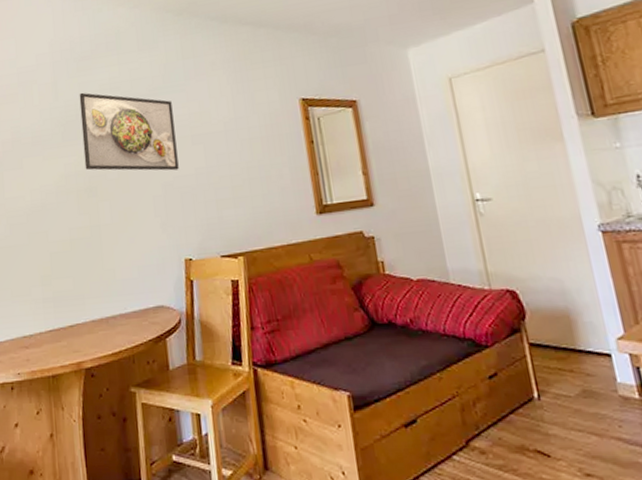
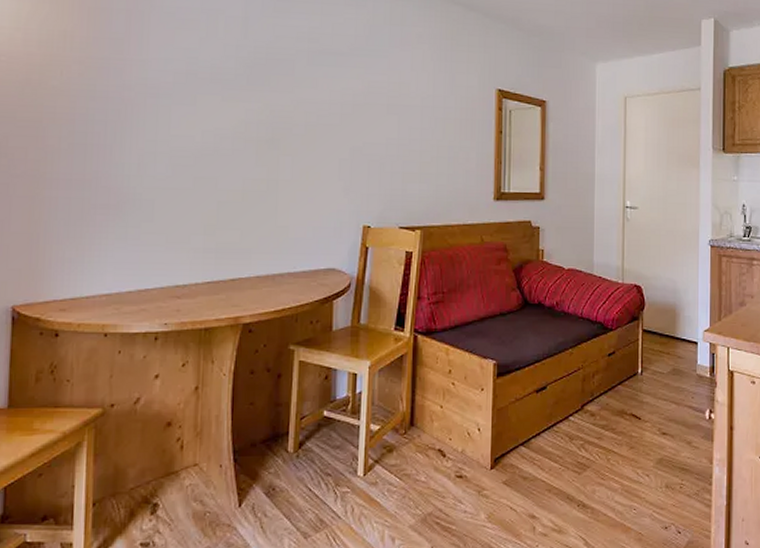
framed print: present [79,92,179,171] -> none [269,35,372,137]

